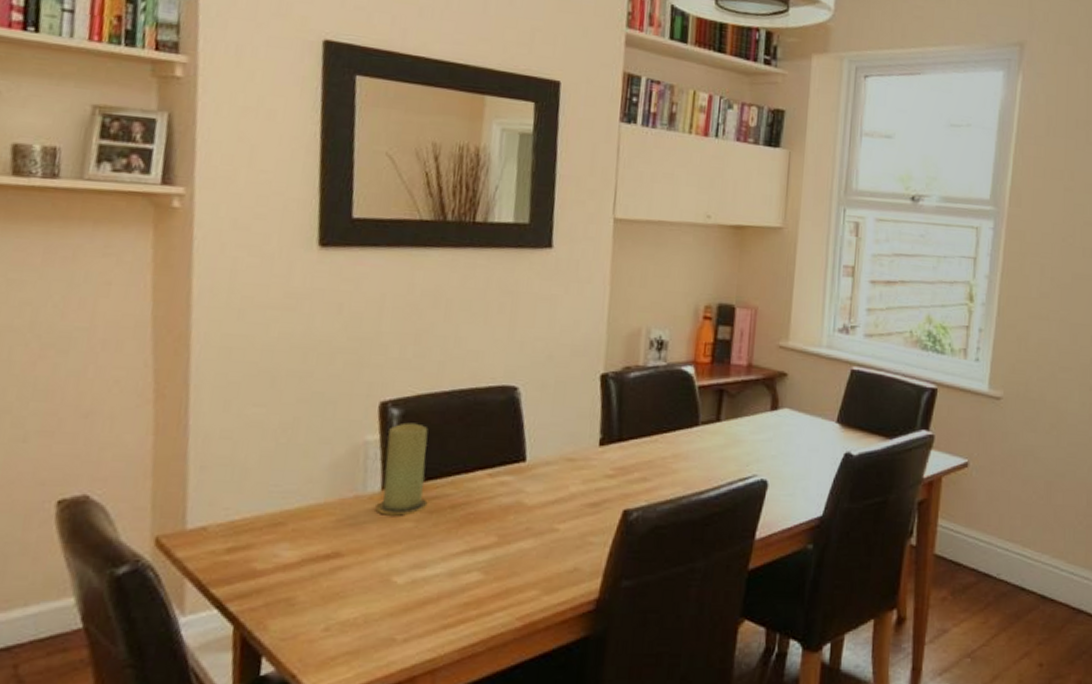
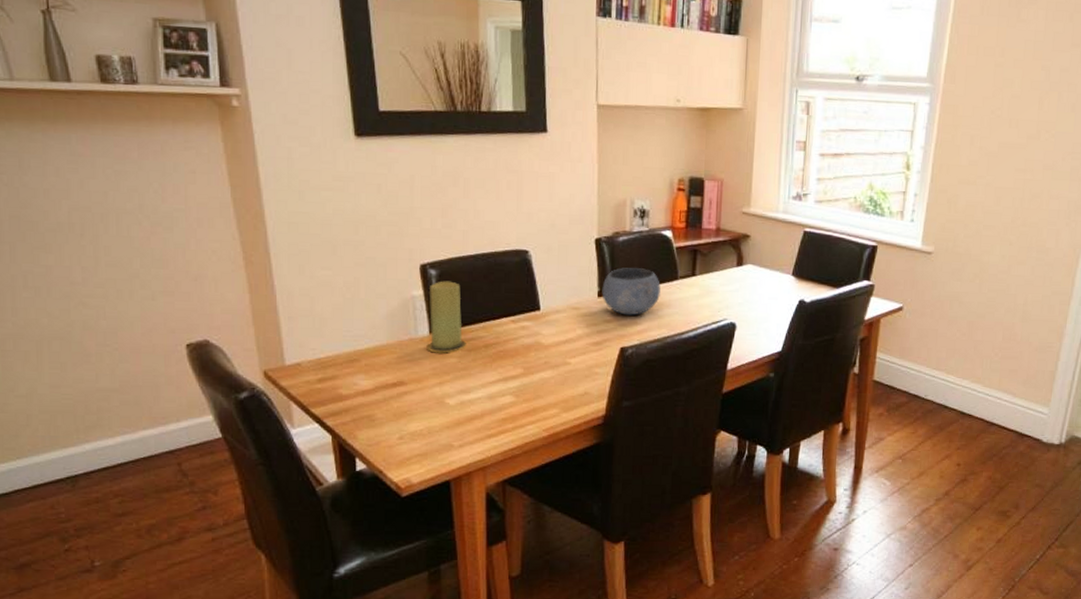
bowl: none [604,410,677,470] -> present [602,267,661,316]

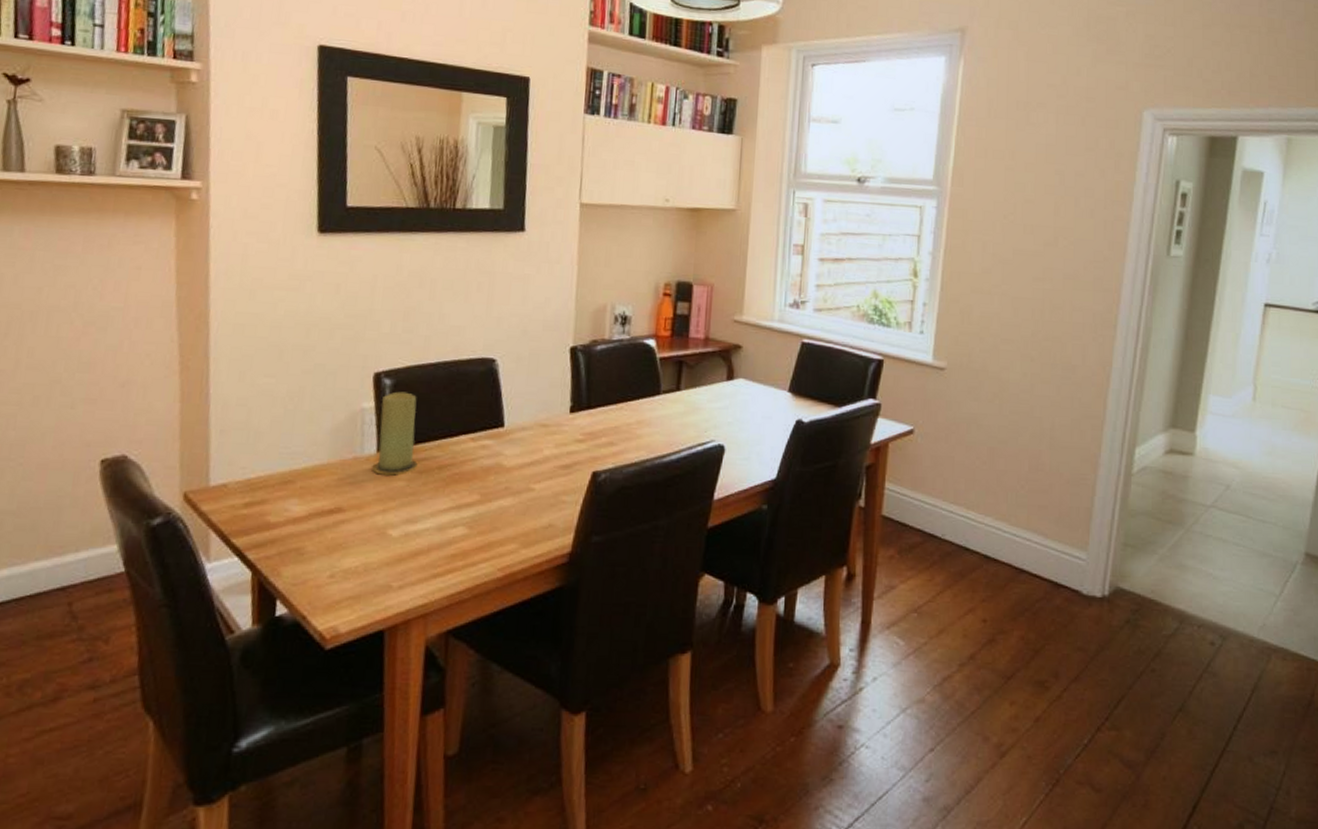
bowl: present [602,267,661,316] -> none [574,380,641,435]

